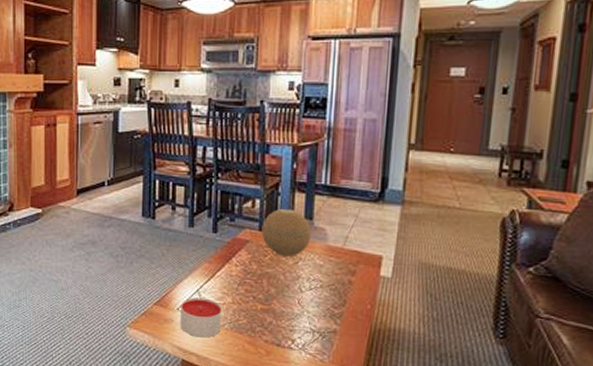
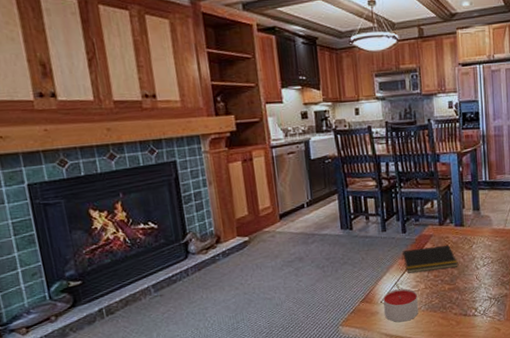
notepad: none [208,253,277,284] -> present [402,245,458,273]
decorative orb: present [261,208,312,256] -> none [441,204,480,243]

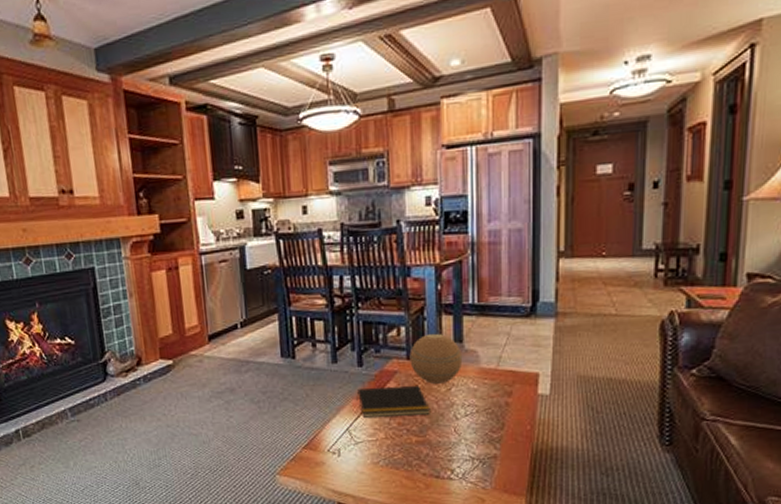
candle: present [383,288,419,322] -> none [331,436,376,478]
decorative orb: none [441,204,480,243] -> present [409,333,463,384]

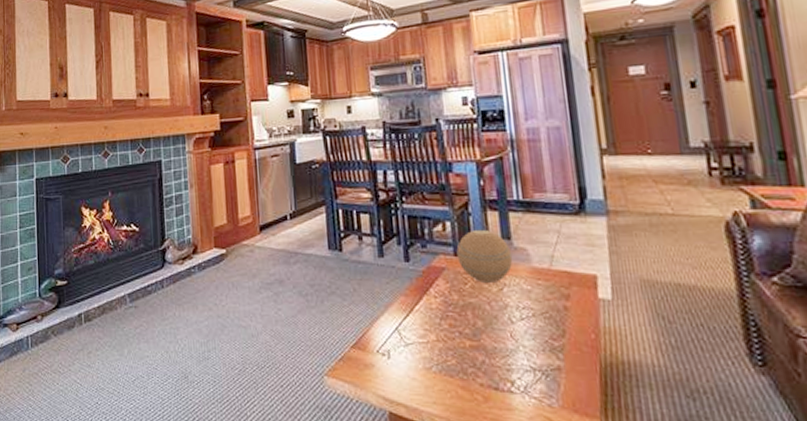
notepad: present [356,386,430,418] -> none [404,284,483,317]

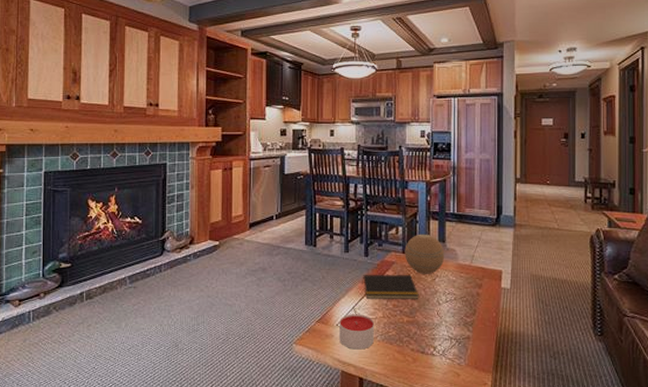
candle: none [380,337,428,384] -> present [339,314,374,350]
notepad: none [404,284,483,317] -> present [362,274,419,299]

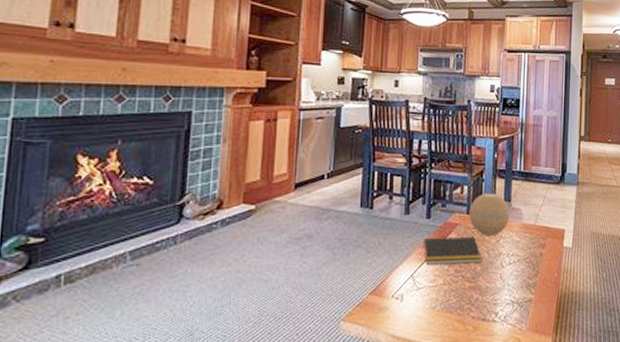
candle: present [339,314,374,350] -> none [394,282,434,322]

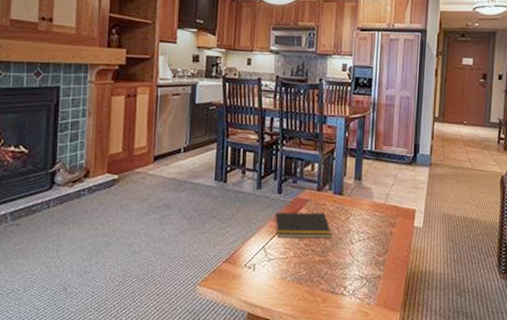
decorative orb: present [469,193,510,236] -> none [319,171,361,213]

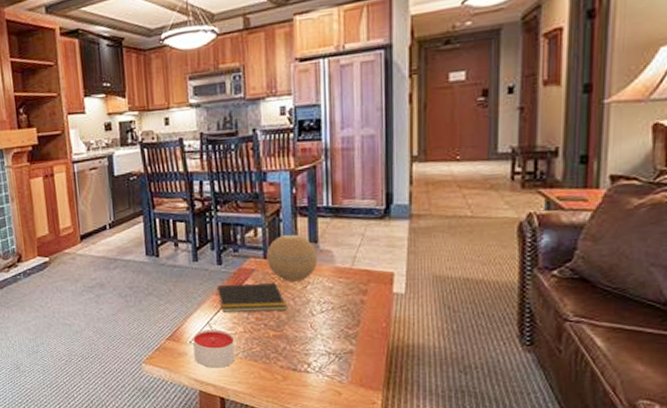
candle: none [247,254,284,291] -> present [193,329,235,368]
decorative orb: none [319,171,361,213] -> present [266,234,318,282]

